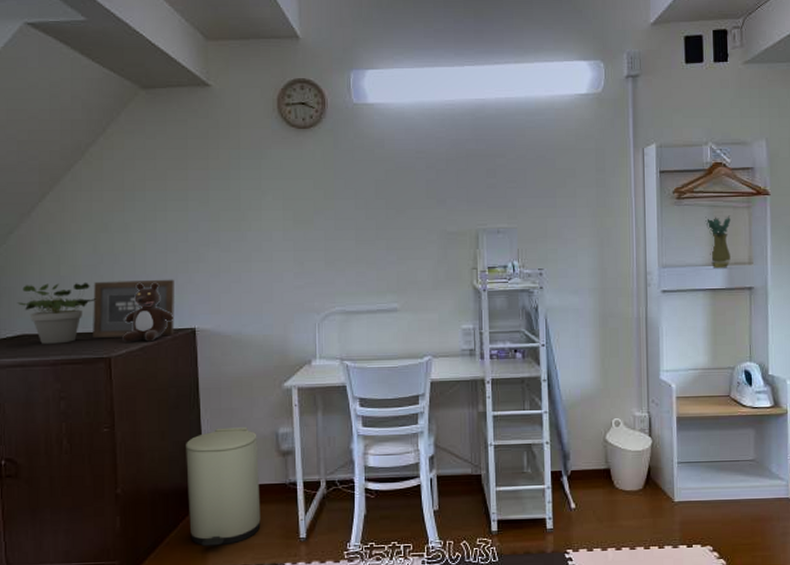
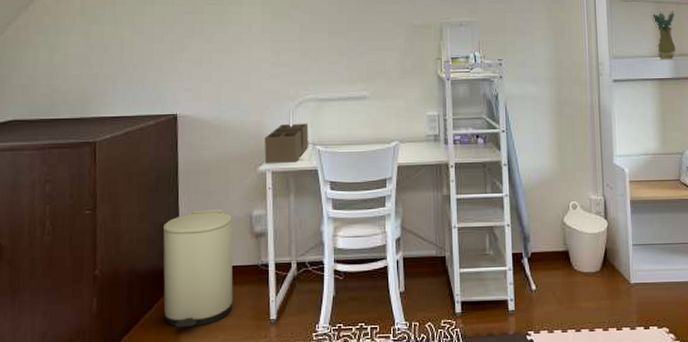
potted plant: present [17,282,98,344] -> none [10,70,87,129]
picture frame: present [93,279,174,338] -> none [80,68,159,123]
stuffed animal: present [122,283,173,342] -> none [108,72,156,128]
desk organizer: none [289,337,336,380] -> present [264,123,309,164]

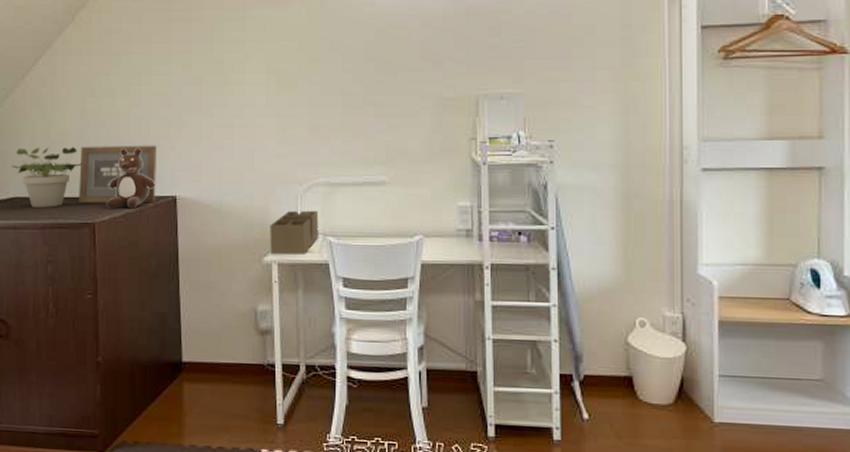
potted plant: none [10,70,87,129] -> present [11,146,84,208]
picture frame: none [80,68,159,123] -> present [79,145,157,203]
stuffed animal: none [108,72,156,128] -> present [106,149,155,209]
pedal bin: present [163,209,233,328] -> none [164,301,238,424]
vase: present [651,11,676,60] -> none [760,79,795,143]

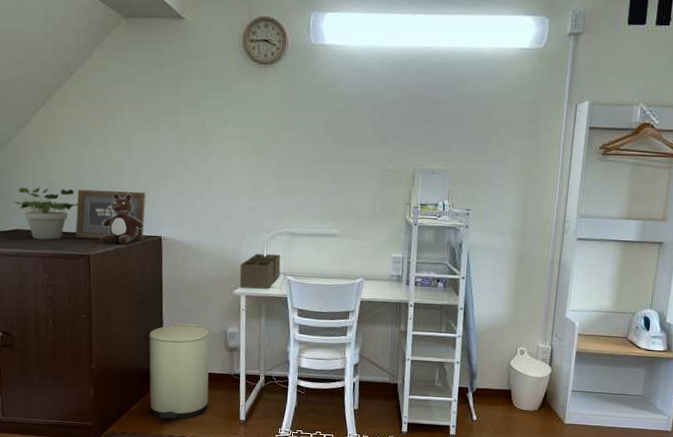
pedal bin: none [164,301,238,424] -> present [149,323,209,419]

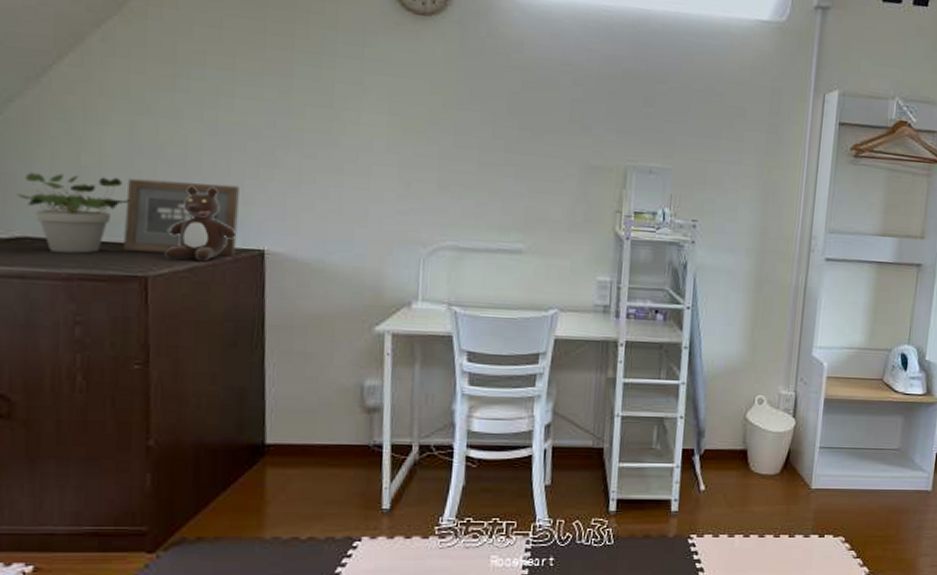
pedal bin: present [149,323,209,419] -> none [242,374,337,514]
desk organizer: present [239,253,281,290] -> none [383,275,444,325]

